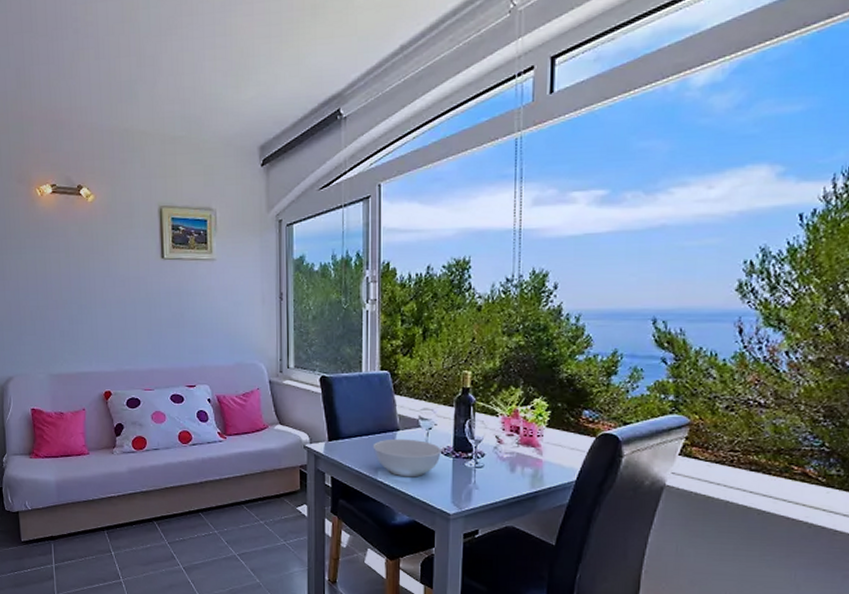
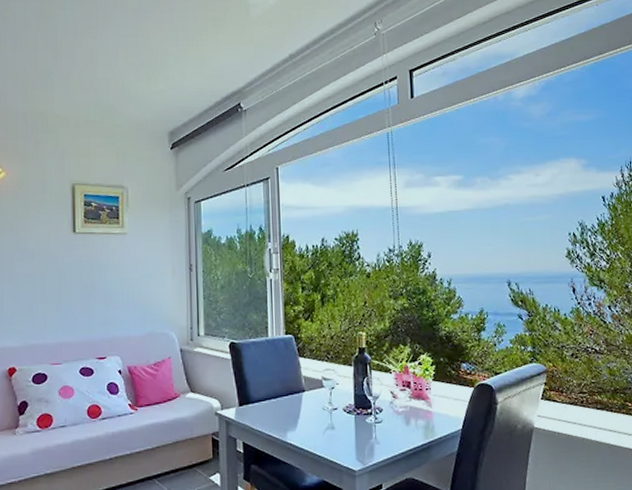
bowl: present [373,438,441,477] -> none [281,399,344,437]

